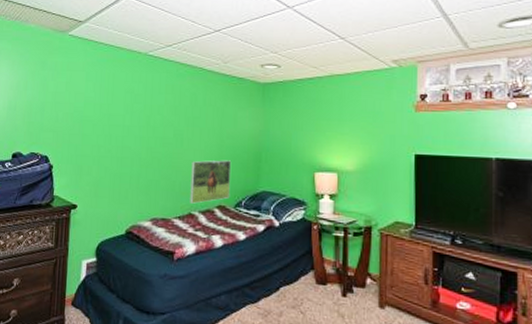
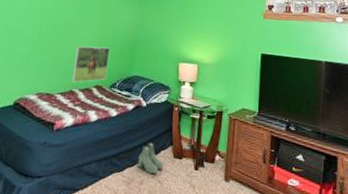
boots: none [274,268,305,305] -> present [138,142,164,175]

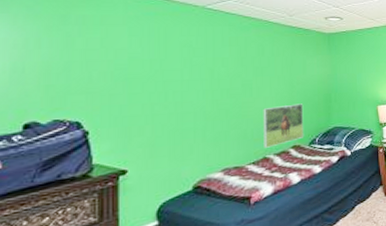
boots: present [138,142,164,175] -> none [350,188,377,218]

